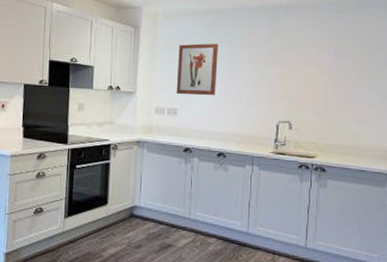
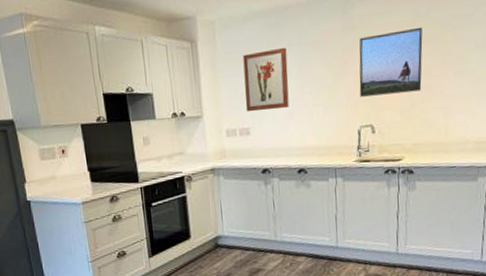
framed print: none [280,43,340,98] -> present [359,27,423,97]

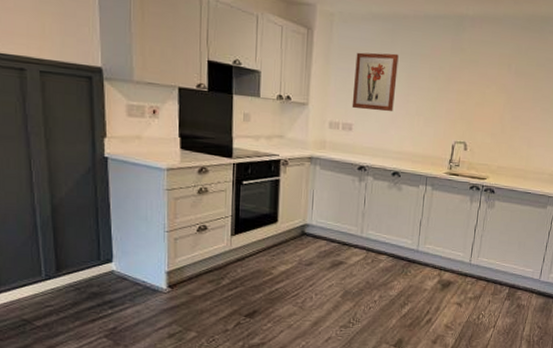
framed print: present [359,27,423,97] -> none [458,60,521,120]

